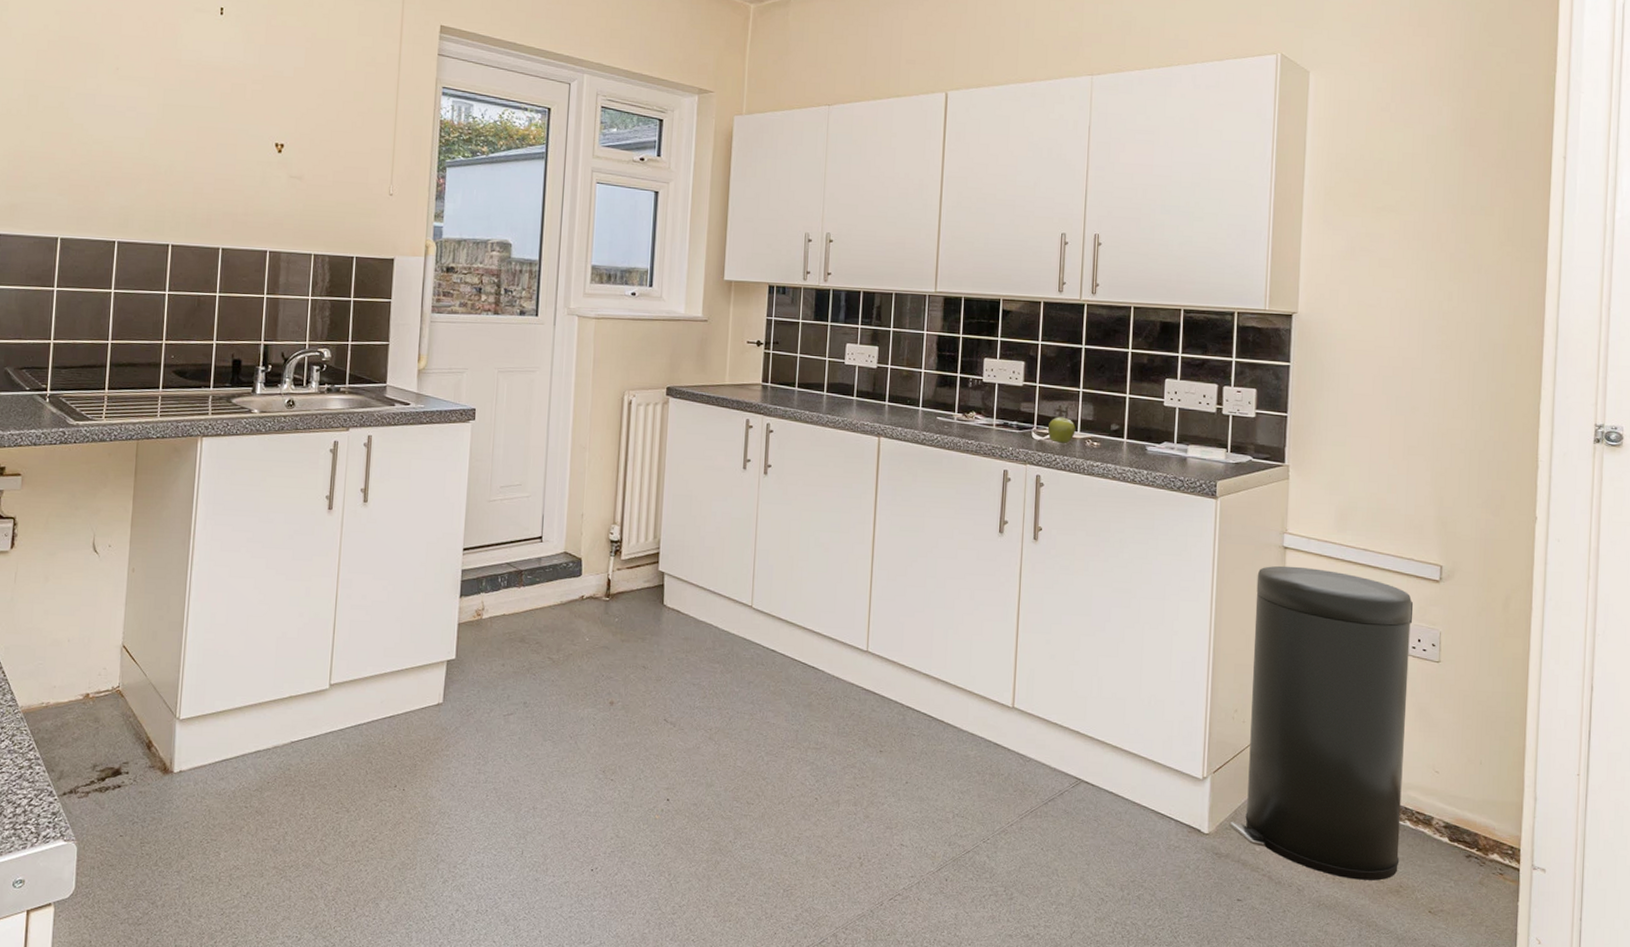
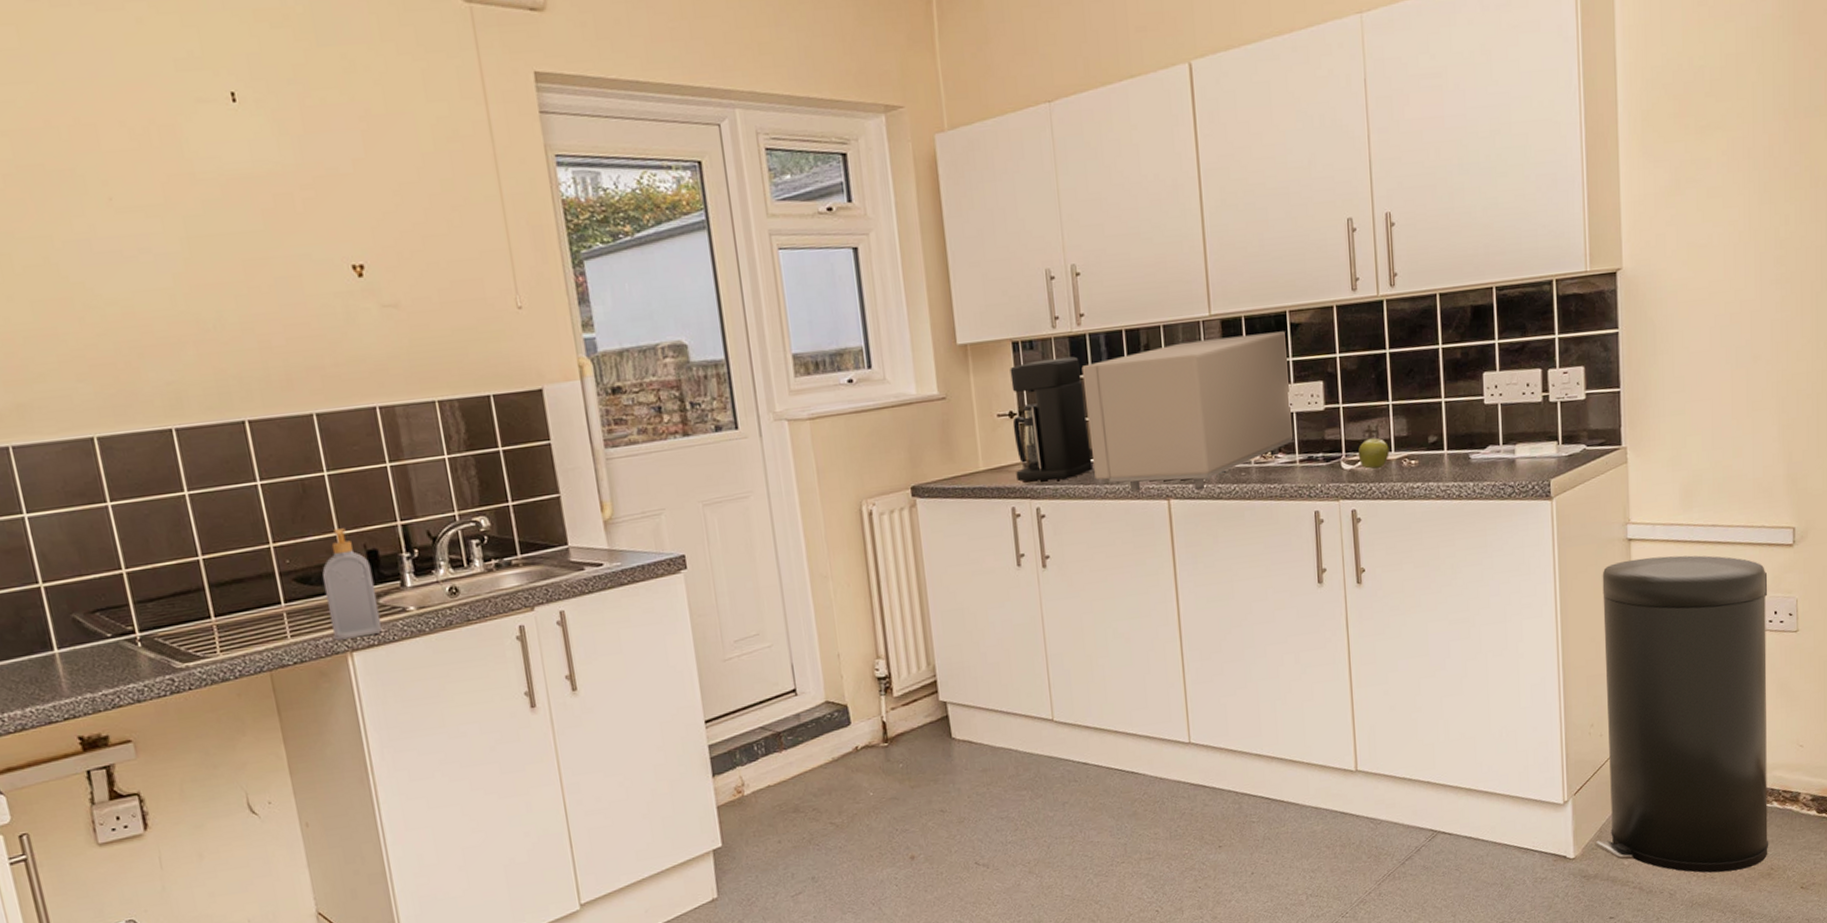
soap bottle: none [191,338,234,427] -> present [322,528,383,641]
coffee maker: none [754,303,822,405] -> present [1010,356,1093,482]
microwave: none [820,309,999,433] -> present [1081,331,1296,492]

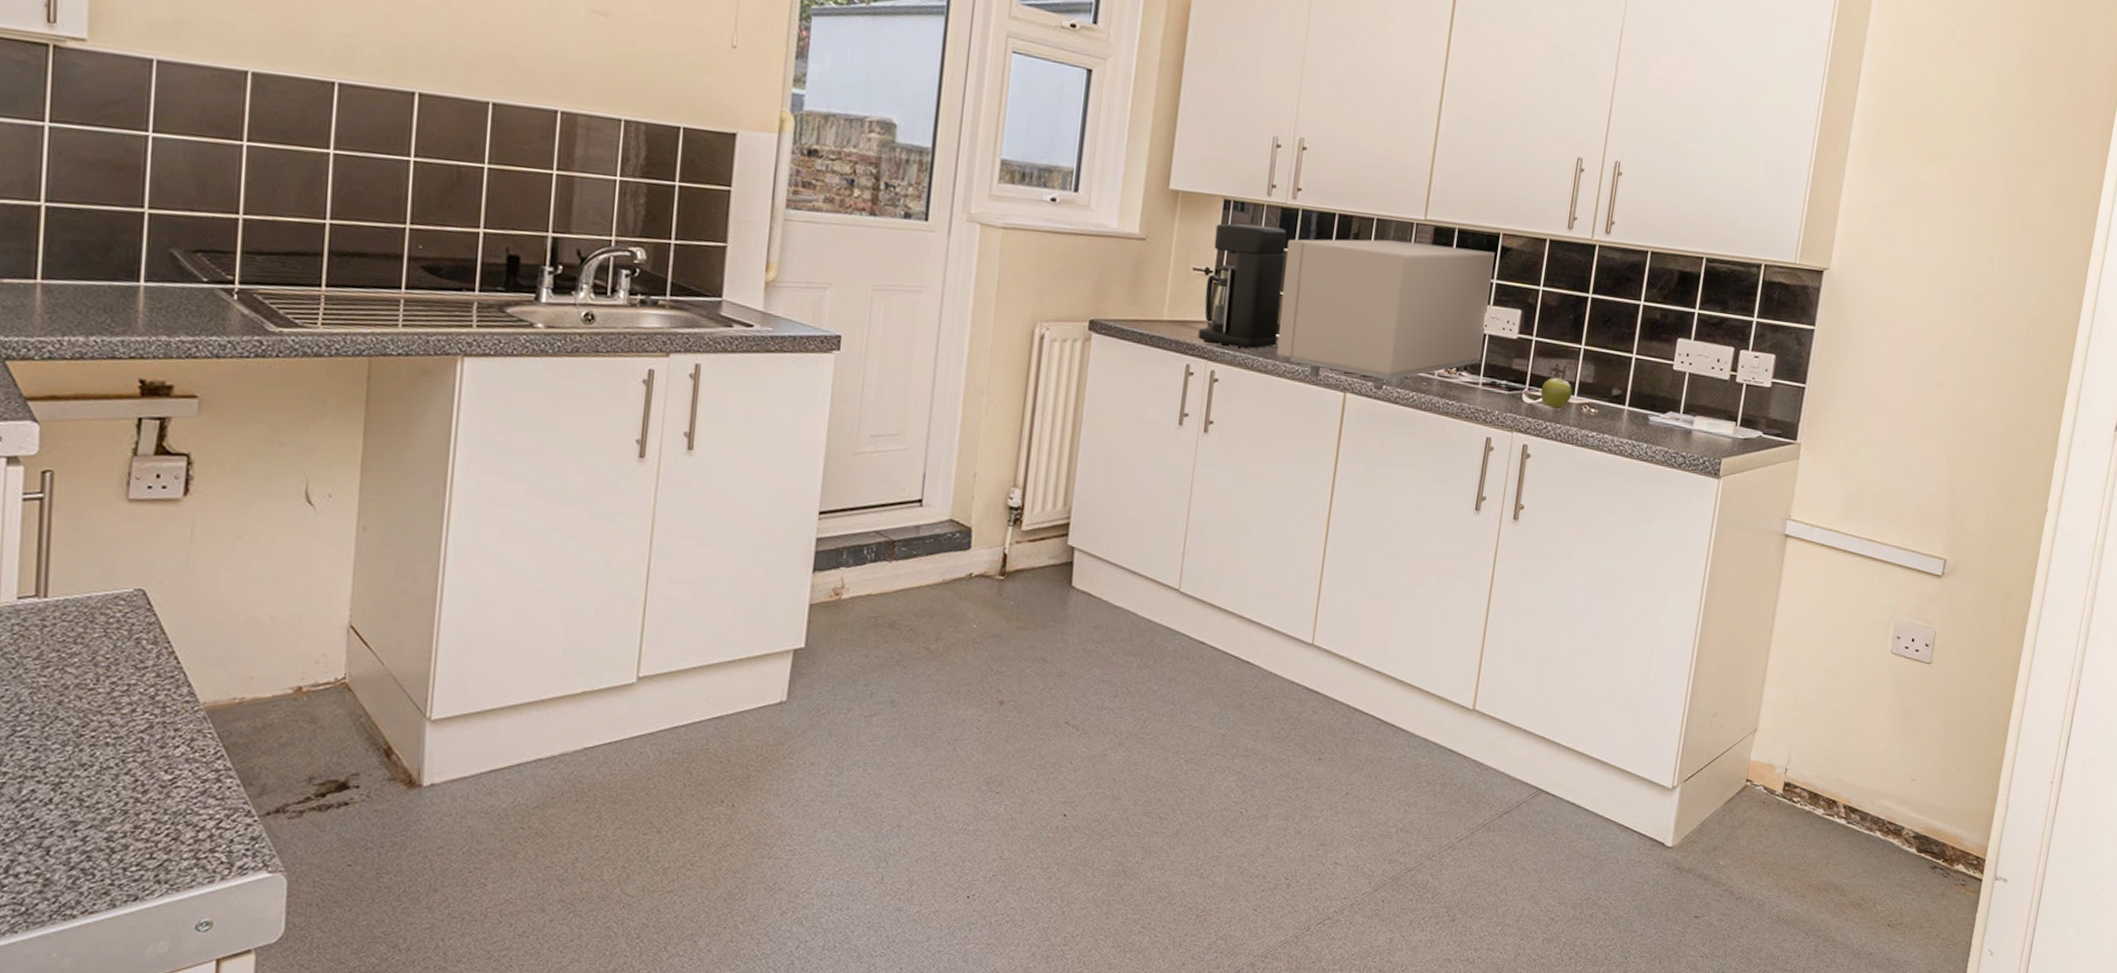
soap bottle: present [322,528,383,641] -> none [448,225,509,344]
pedal bin: present [1595,555,1769,873] -> none [1694,555,1912,894]

